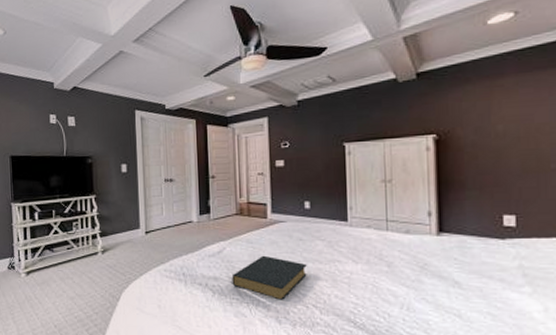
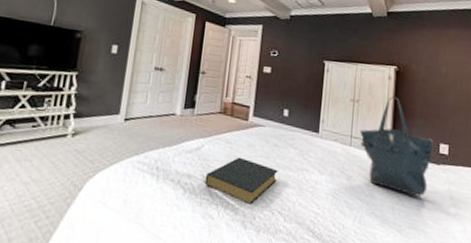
tote bag: none [396,169,495,277] -> present [359,96,434,197]

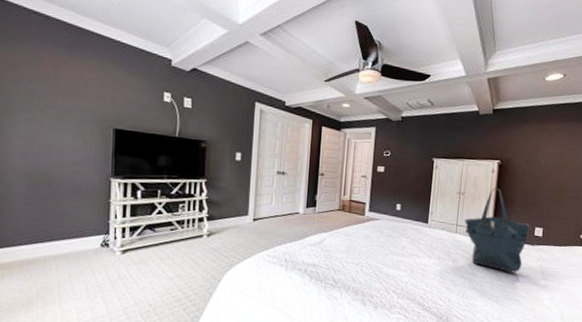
hardback book: present [205,157,278,206] -> none [328,247,392,287]

